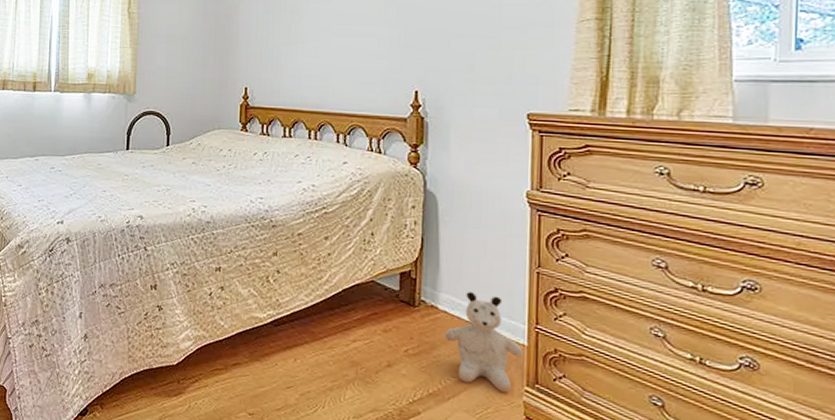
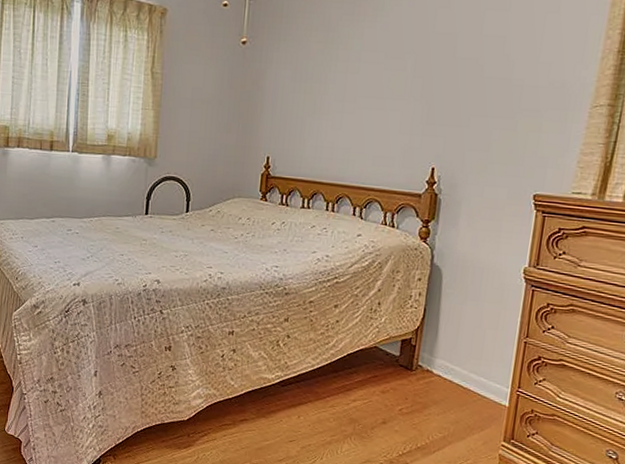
stuffed animal: present [444,291,523,393] -> none [435,357,504,447]

